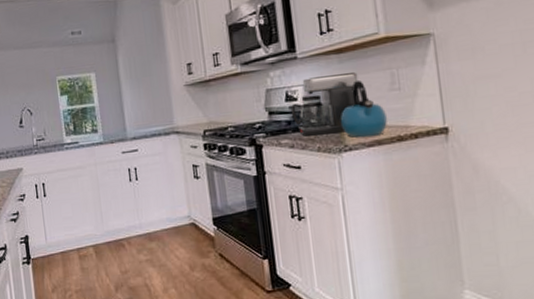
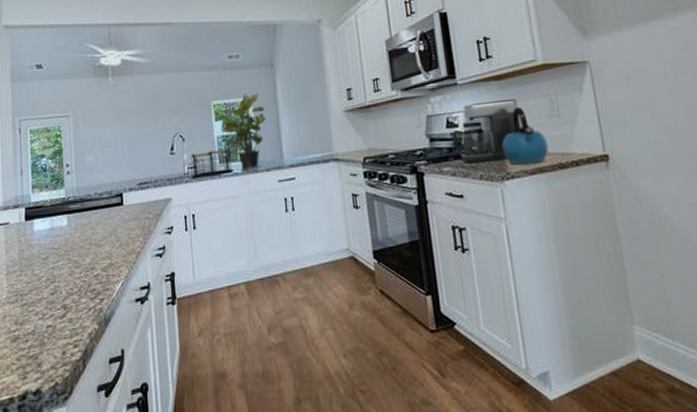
dish rack: none [38,122,79,151] -> present [189,149,233,180]
potted plant: none [67,68,109,145] -> present [222,93,266,173]

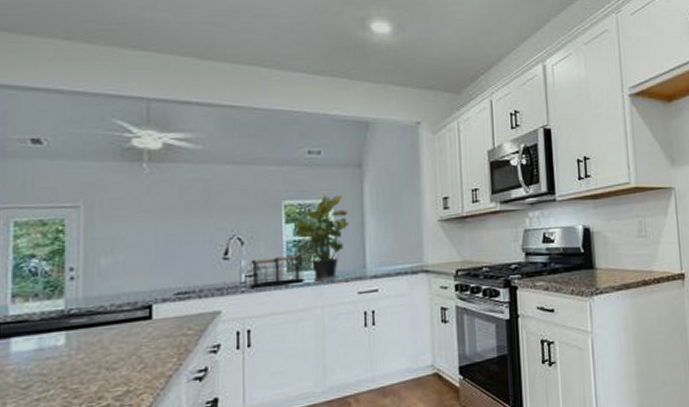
coffee maker: present [452,99,521,164] -> none [548,218,612,279]
kettle: present [501,107,548,165] -> none [593,226,634,282]

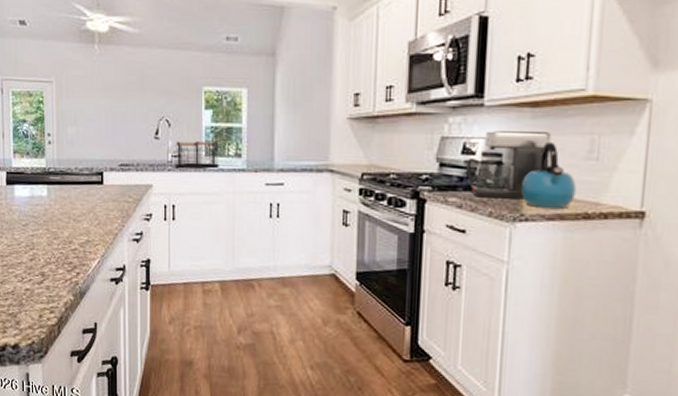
potted plant: present [294,195,349,283] -> none [212,84,261,170]
coffee maker: none [548,218,612,279] -> present [466,131,552,200]
kettle: none [593,226,634,282] -> present [520,143,576,210]

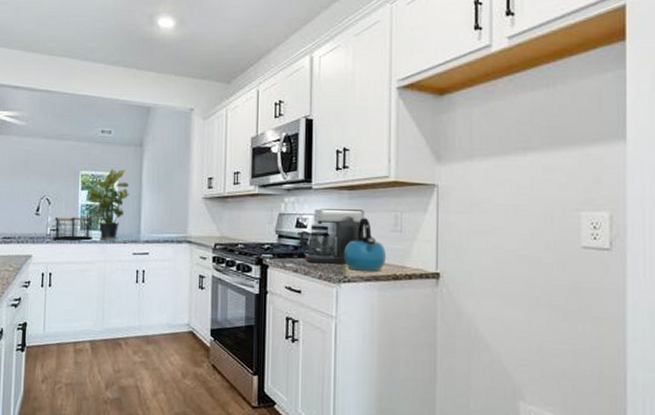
potted plant: none [212,84,261,170] -> present [88,169,130,242]

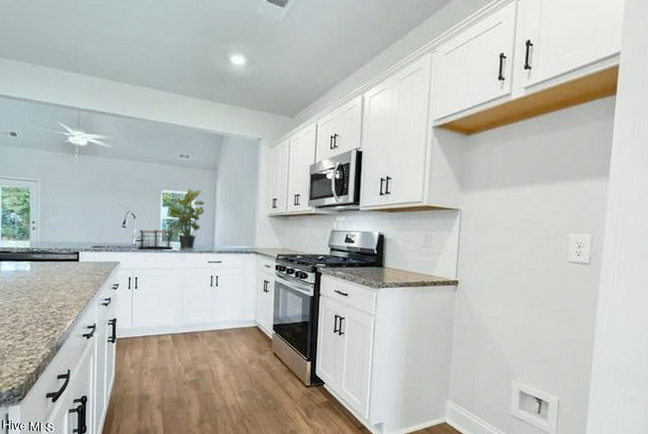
coffee maker: present [300,209,365,264] -> none [348,227,402,273]
kettle: present [343,218,386,272] -> none [383,235,417,280]

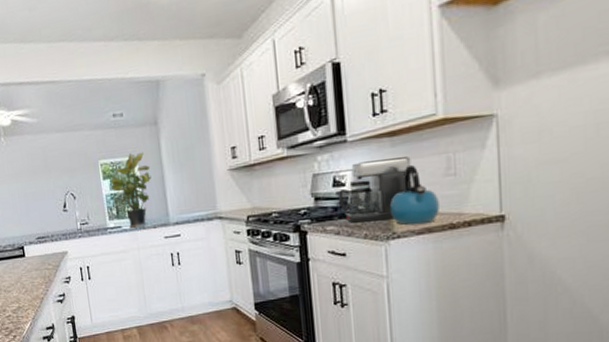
dish rack: present [137,229,173,251] -> none [81,207,122,235]
coffee maker: none [348,227,402,273] -> present [339,157,413,223]
kettle: none [383,235,417,280] -> present [389,165,439,225]

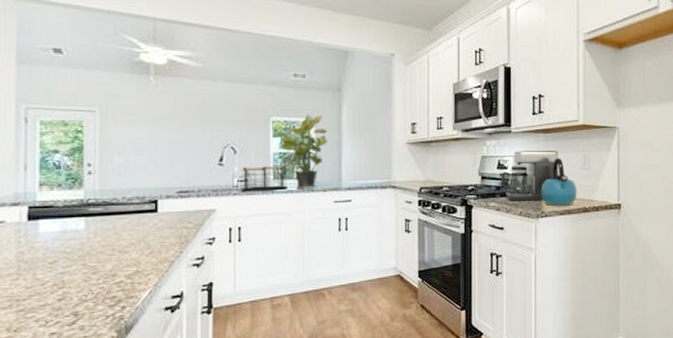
dish rack: none [81,207,122,235] -> present [240,166,288,193]

